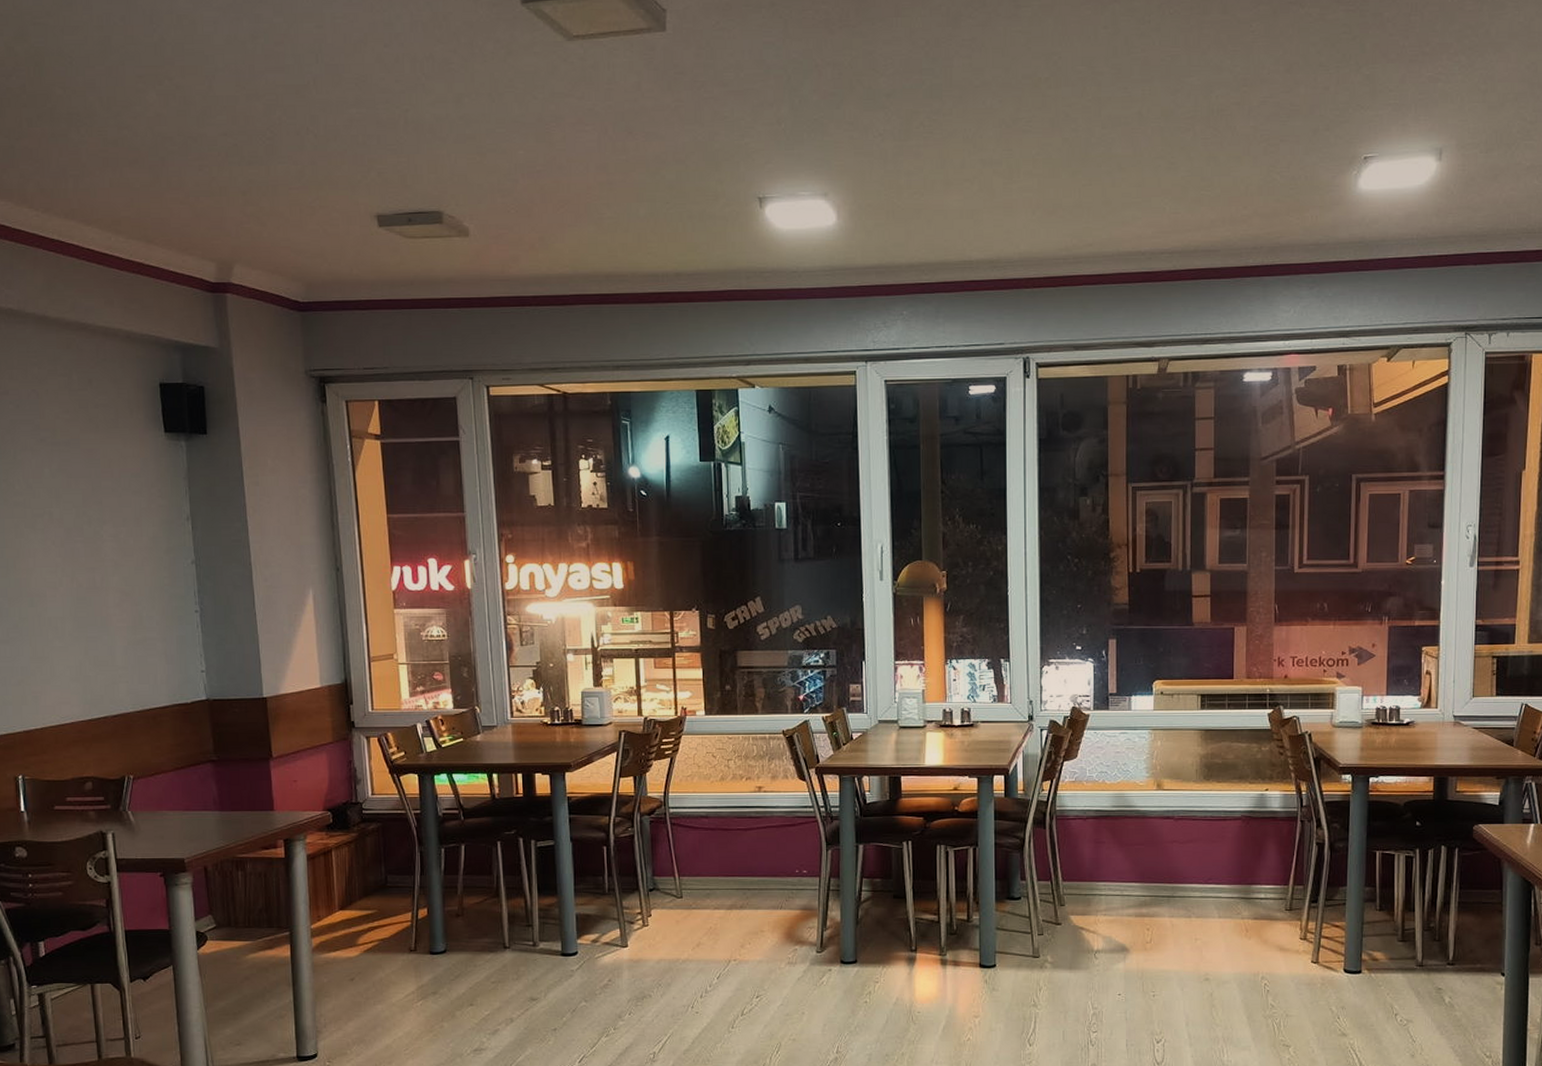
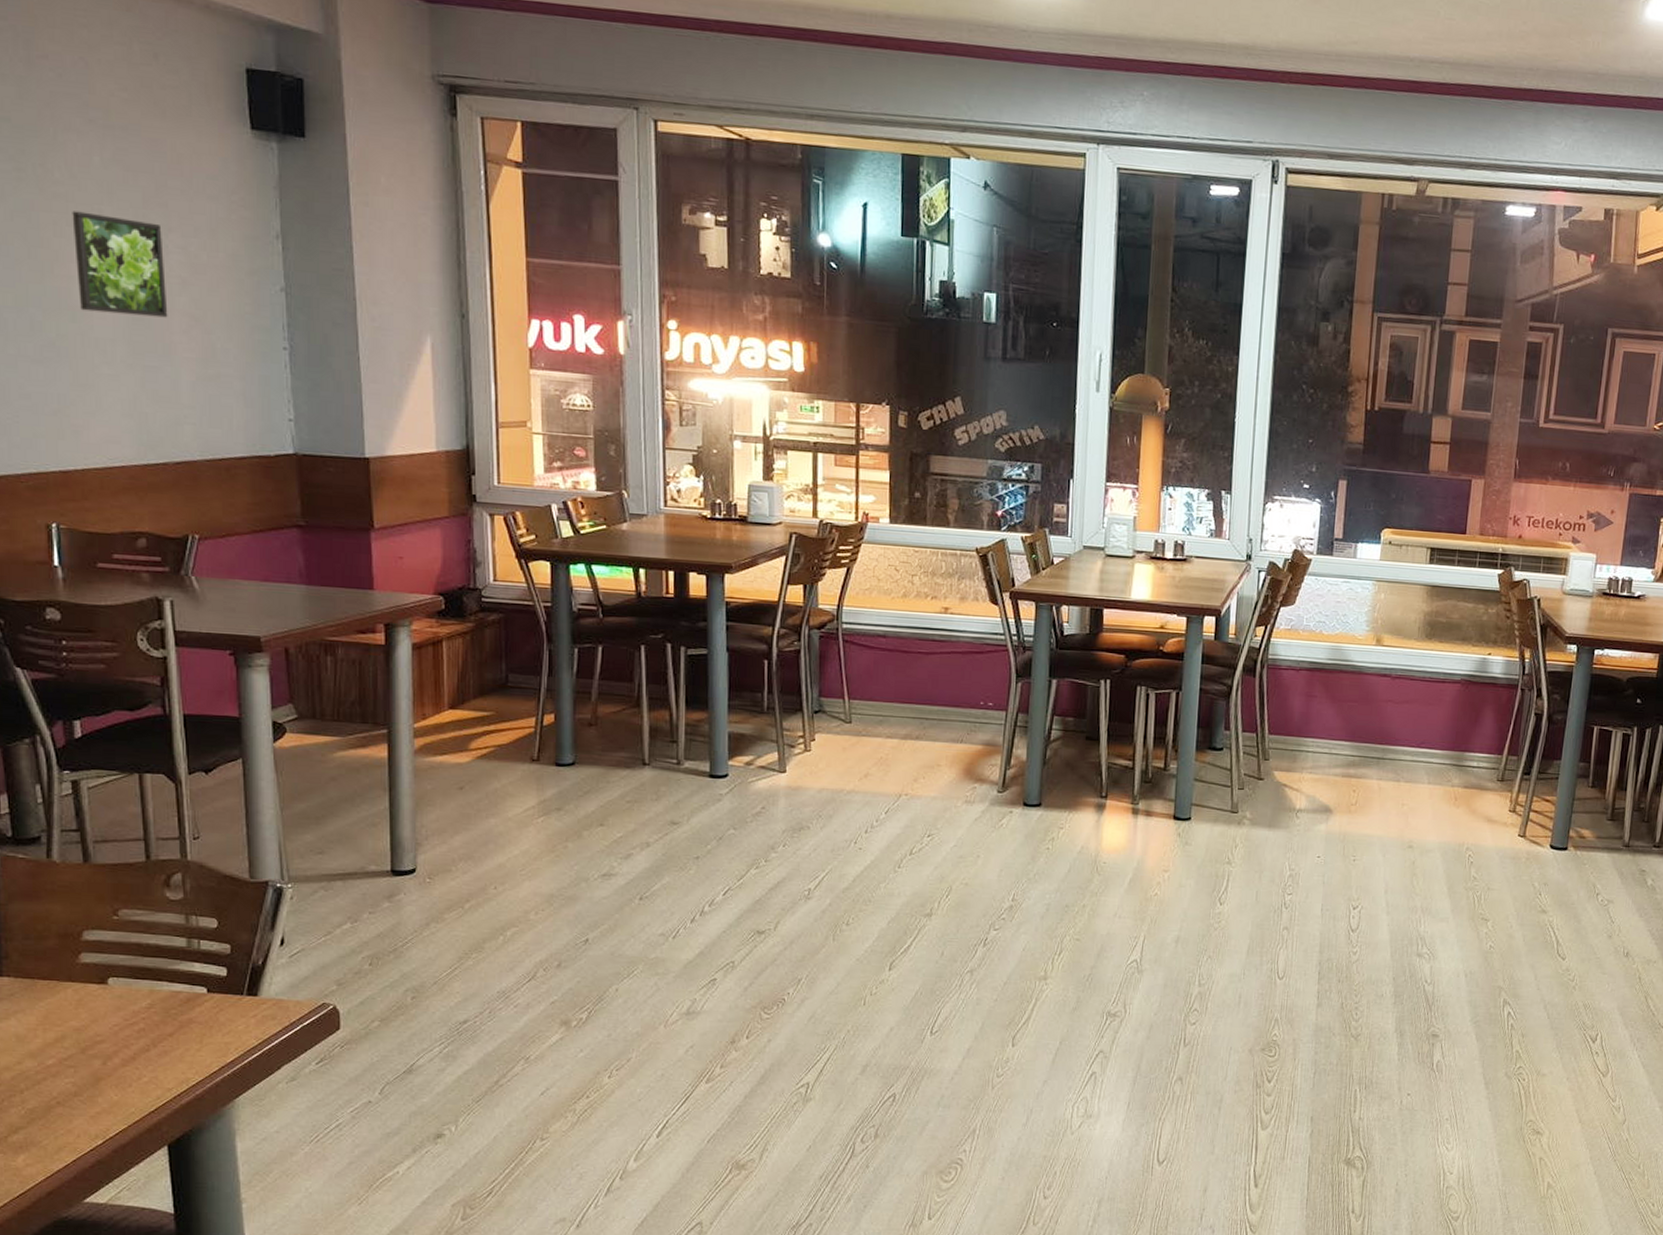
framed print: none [29,515,104,596] -> present [72,211,168,318]

